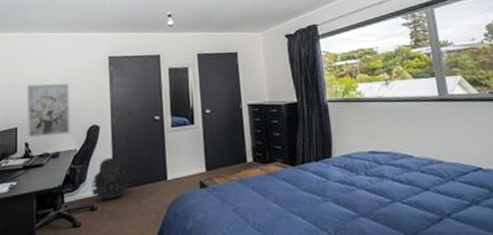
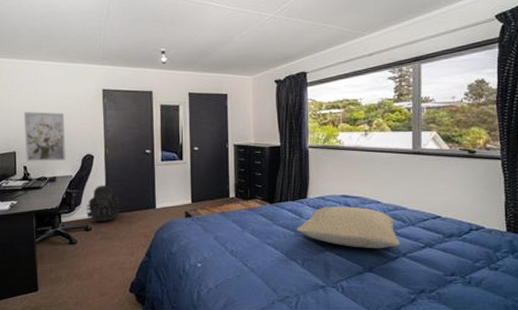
pillow: none [324,163,442,211] -> present [297,205,400,249]

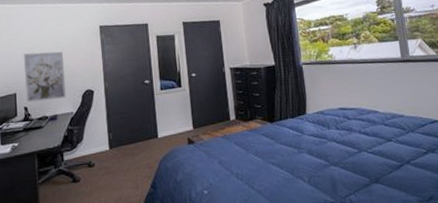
backpack: present [86,185,121,222] -> none [88,118,124,157]
pillow: present [297,205,400,249] -> none [299,118,403,160]

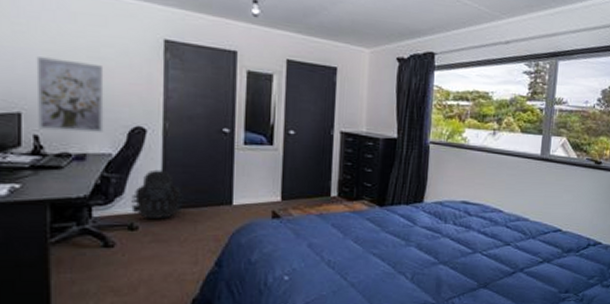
backpack: none [88,118,124,157] -> present [131,169,183,220]

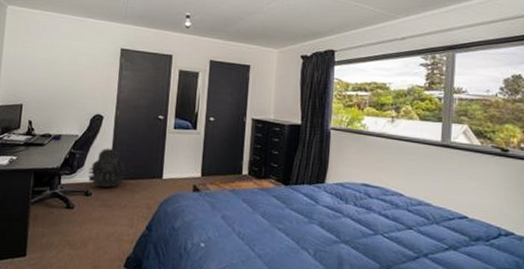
wall art: present [36,57,104,134] -> none [32,64,78,119]

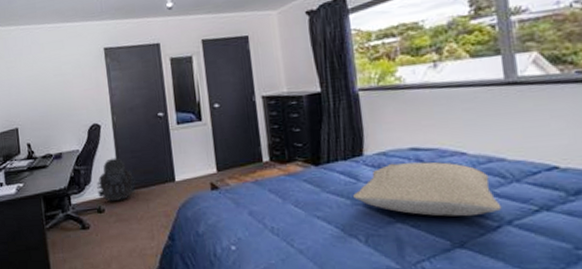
pillow: none [311,193,422,246] -> present [353,161,502,217]

